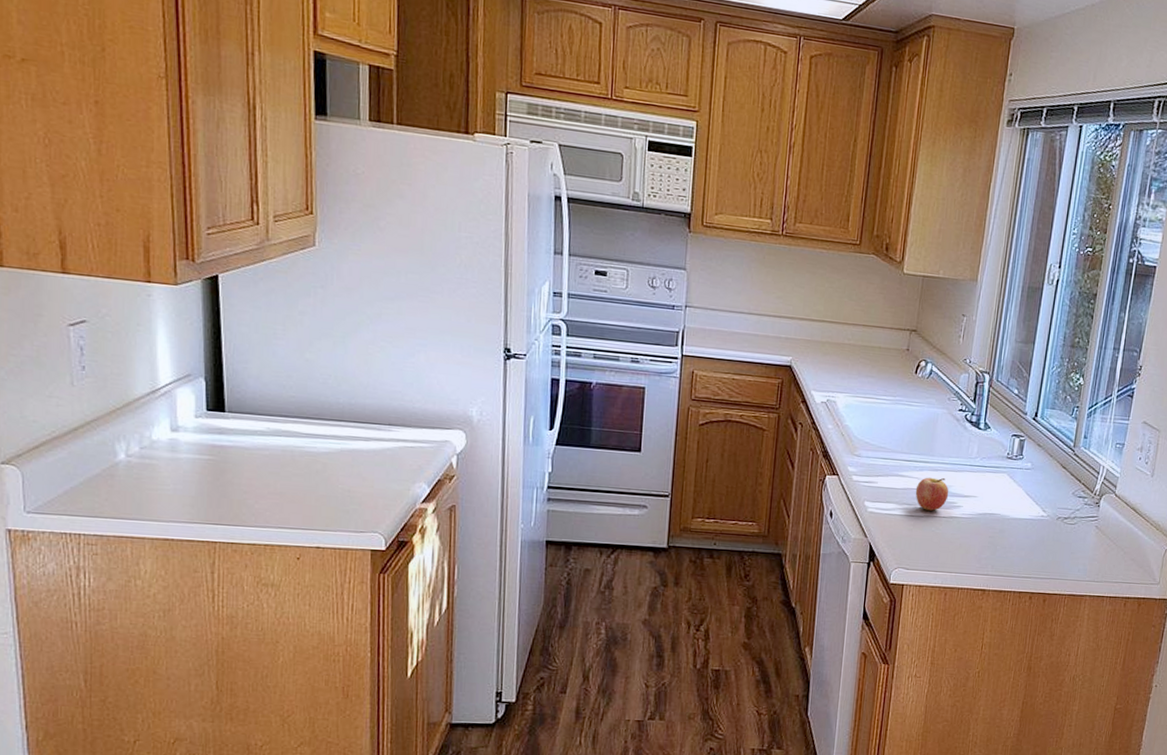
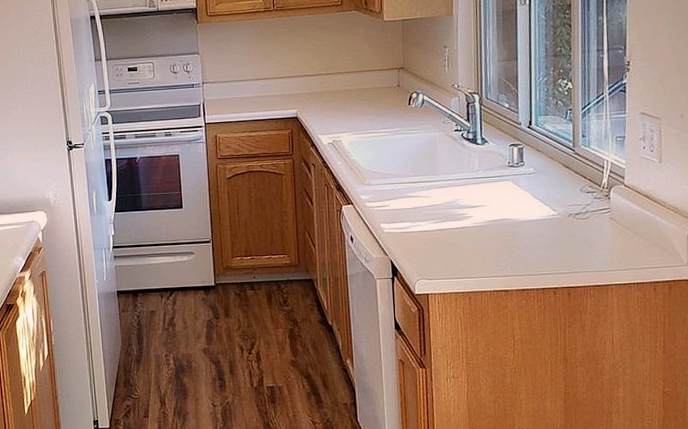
fruit: present [915,477,949,511] -> none [425,193,458,224]

